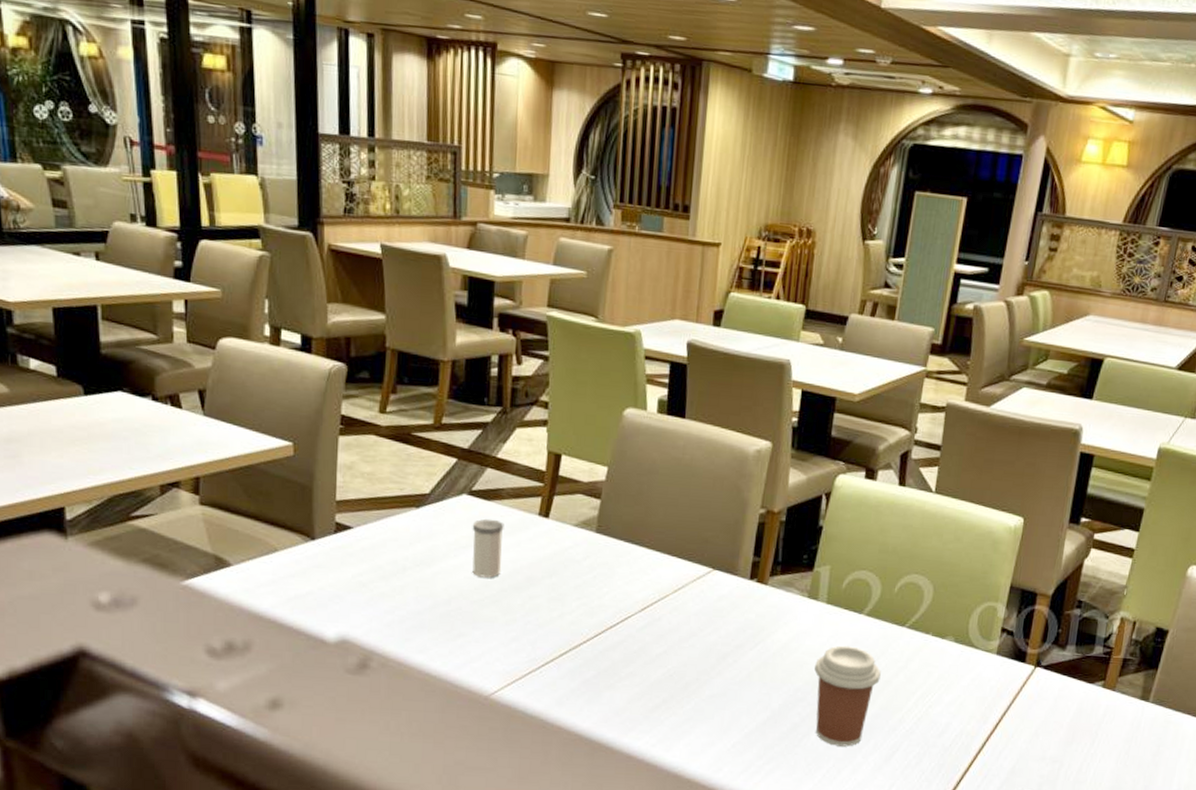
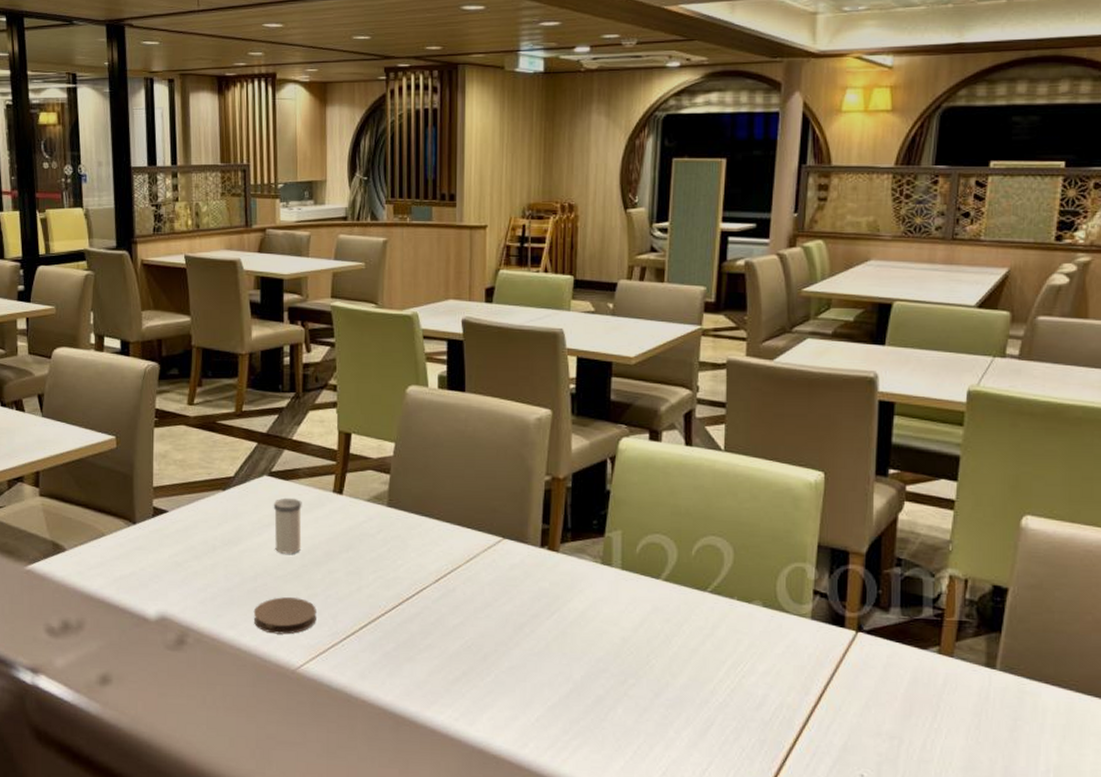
coaster: none [445,622,514,660] -> present [253,597,316,635]
coffee cup: present [814,645,881,747] -> none [615,612,686,721]

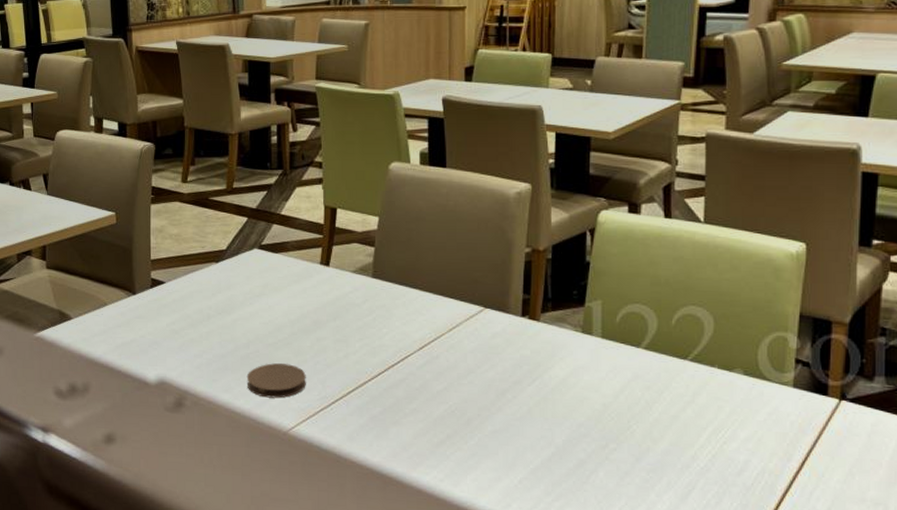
salt shaker: present [273,497,302,554] -> none [263,269,291,323]

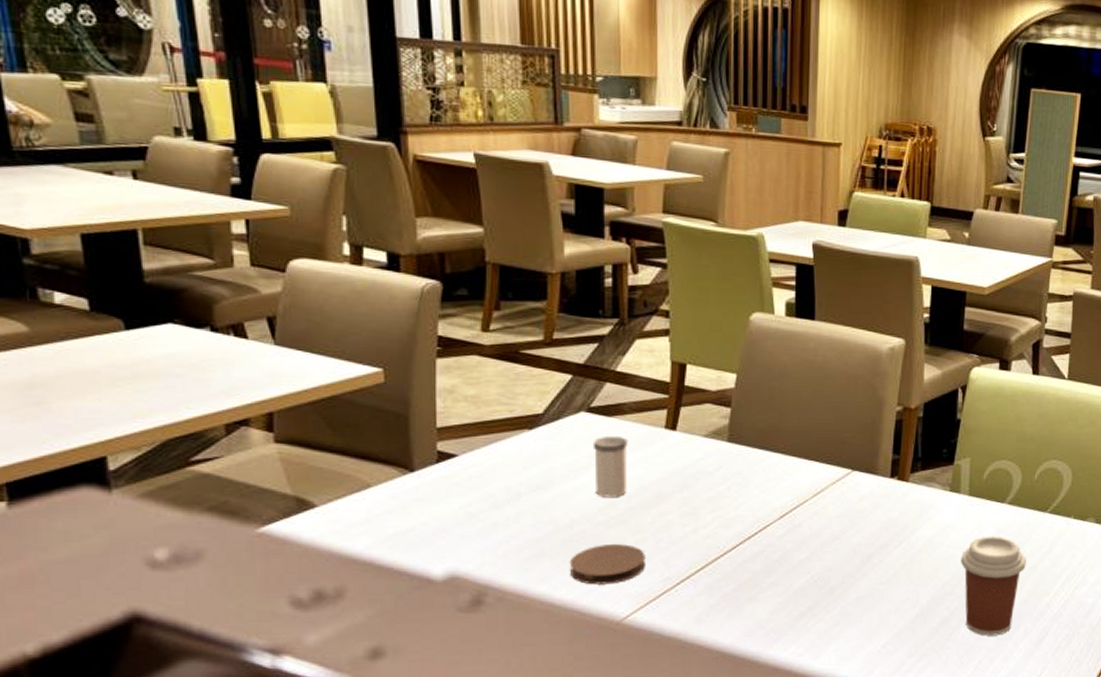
salt shaker: none [263,269,291,323] -> present [592,435,628,497]
coffee cup: none [596,380,667,484] -> present [961,536,1026,636]

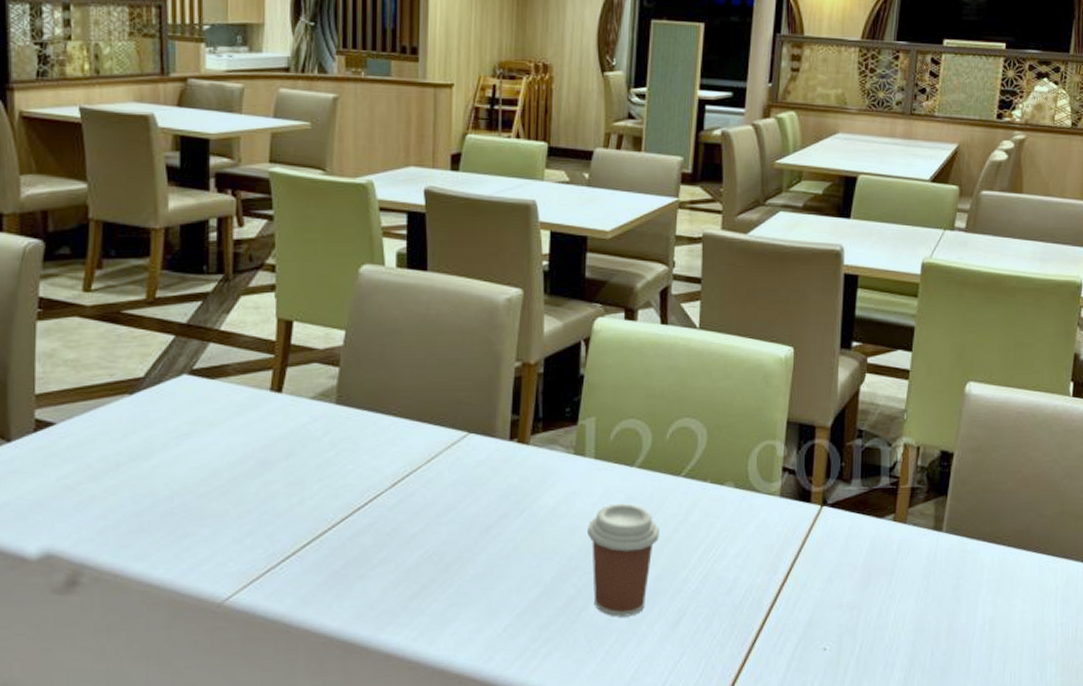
coaster: present [569,544,645,585] -> none [168,517,249,563]
salt shaker: present [592,435,628,497] -> none [195,399,232,466]

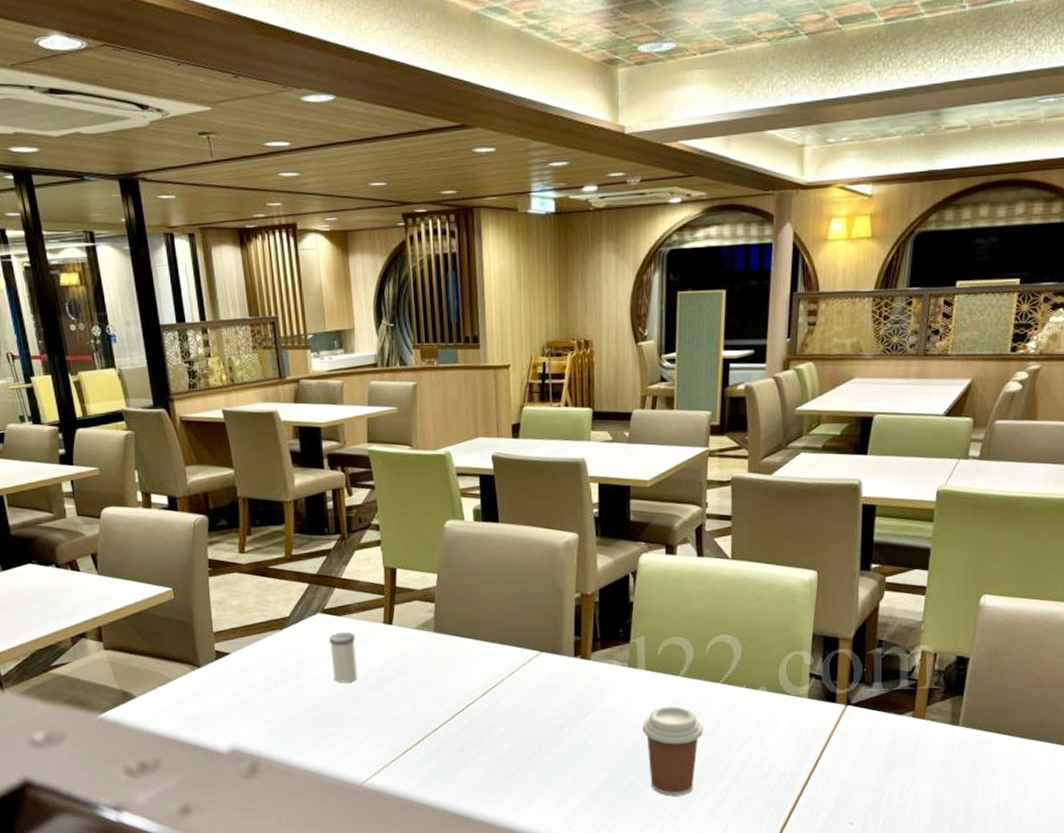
salt shaker: none [195,399,232,466] -> present [328,631,358,683]

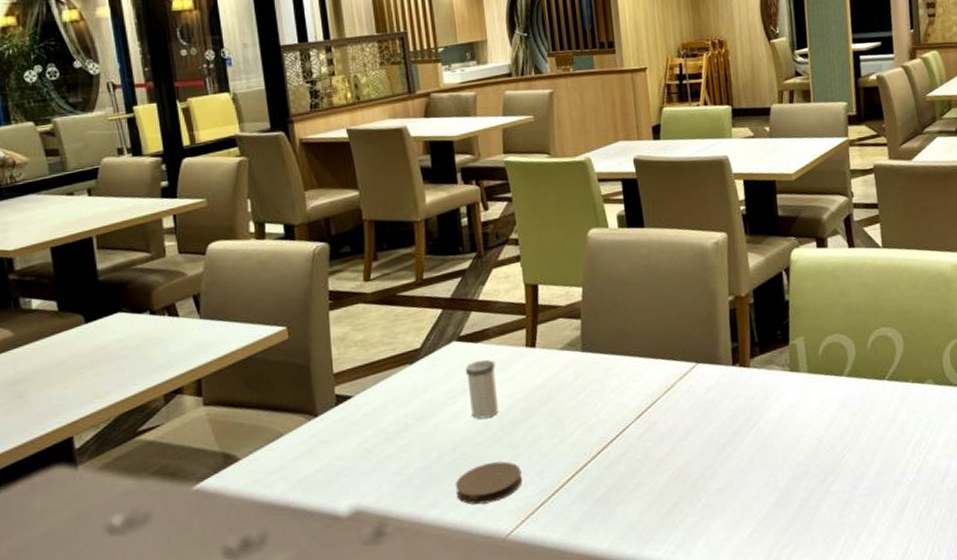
coaster: none [318,721,377,755] -> present [455,461,522,505]
coffee cup: present [642,706,703,797] -> none [810,409,874,513]

